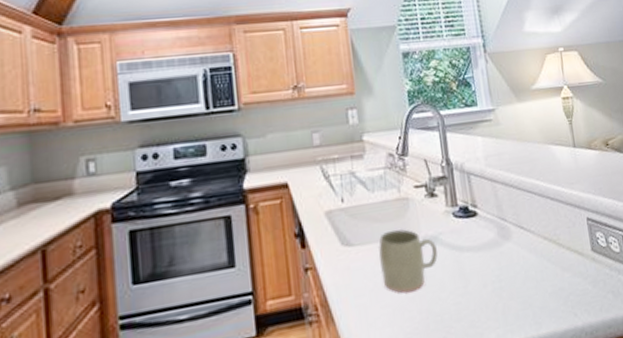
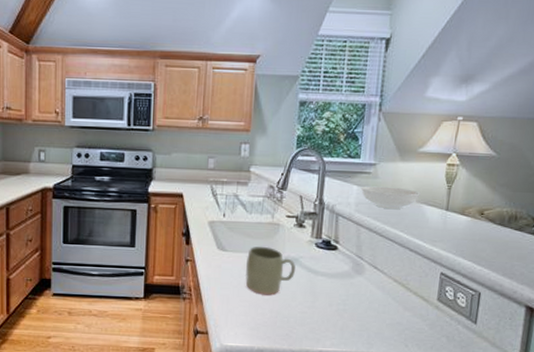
bowl: none [485,131,545,158] -> present [360,186,421,210]

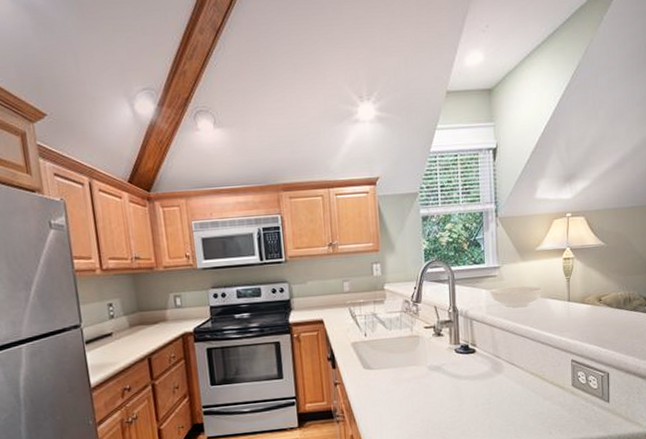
mug: present [245,246,296,294] -> none [392,358,440,406]

